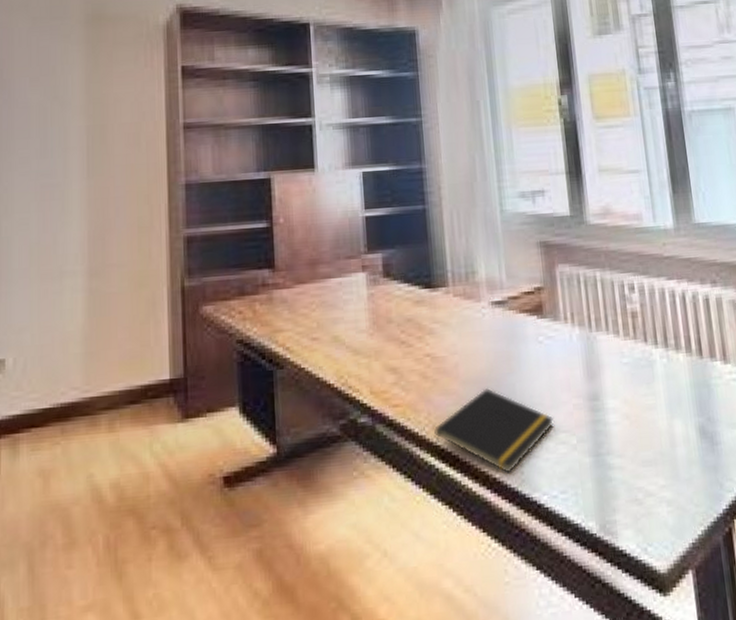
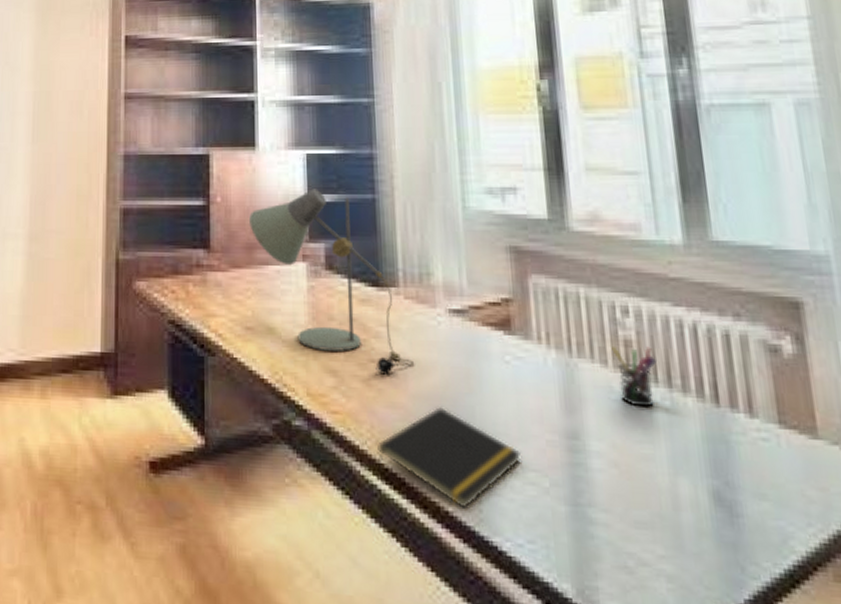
desk lamp: none [311,204,464,366] -> present [249,189,415,375]
pen holder: none [622,315,656,367] -> present [611,346,656,408]

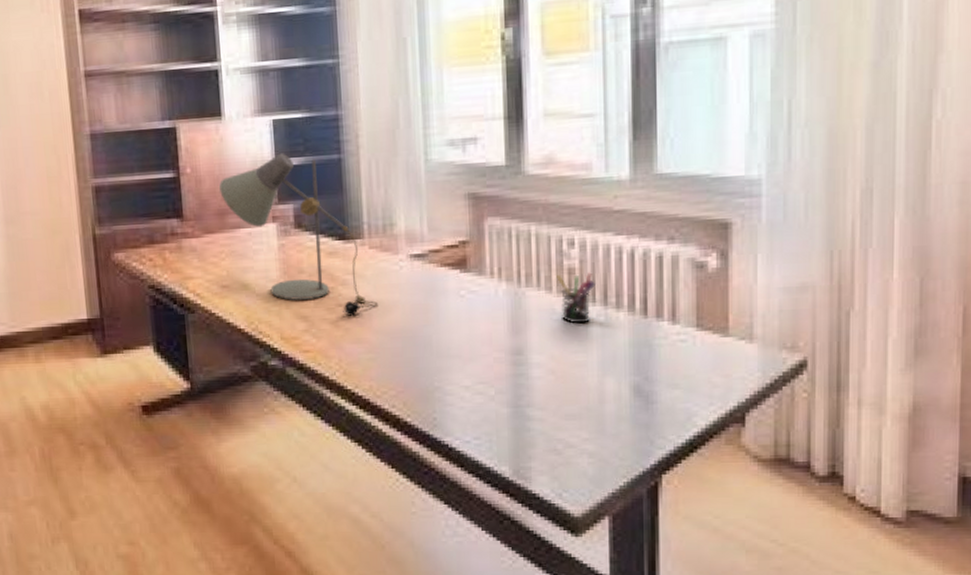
notepad: present [377,407,522,509] -> none [345,339,472,418]

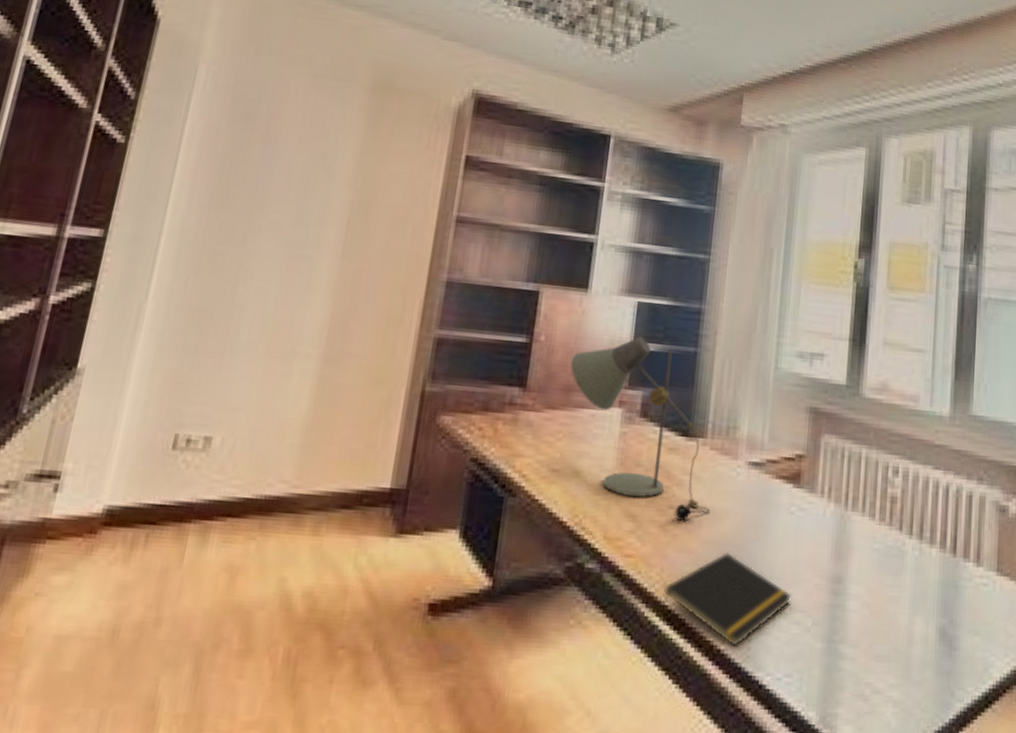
notepad: none [345,339,472,418] -> present [661,552,792,647]
pen holder: present [556,272,595,324] -> none [880,502,914,556]

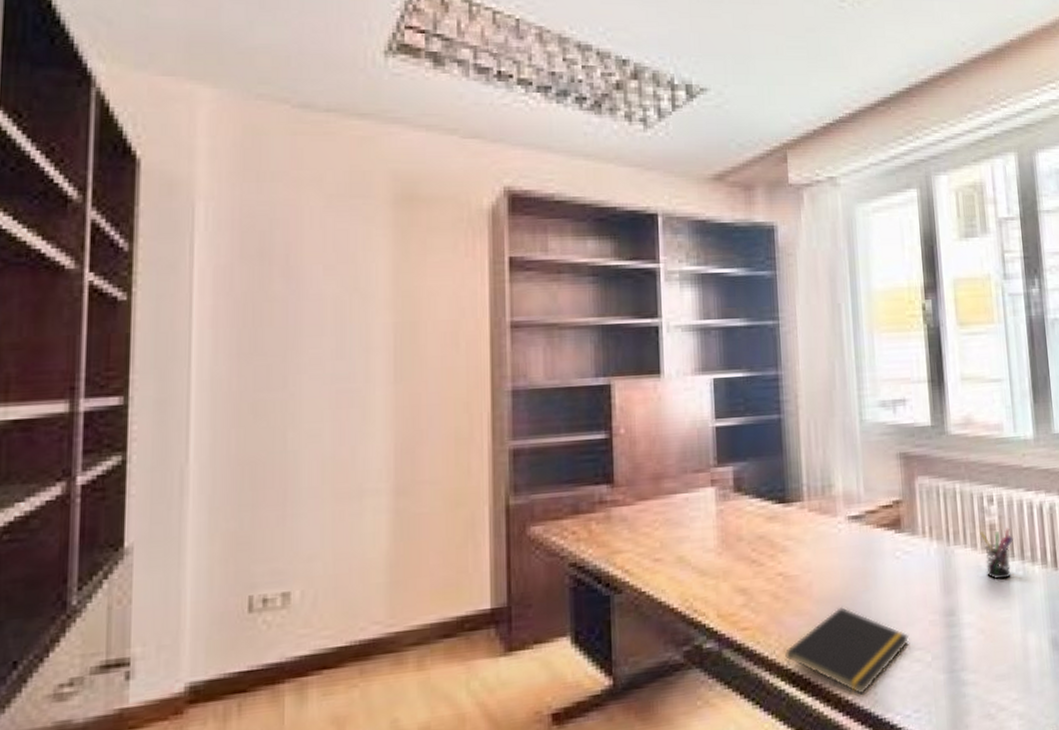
desk lamp: present [570,336,711,521] -> none [656,413,818,586]
pen holder: none [880,502,914,556] -> present [980,528,1013,580]

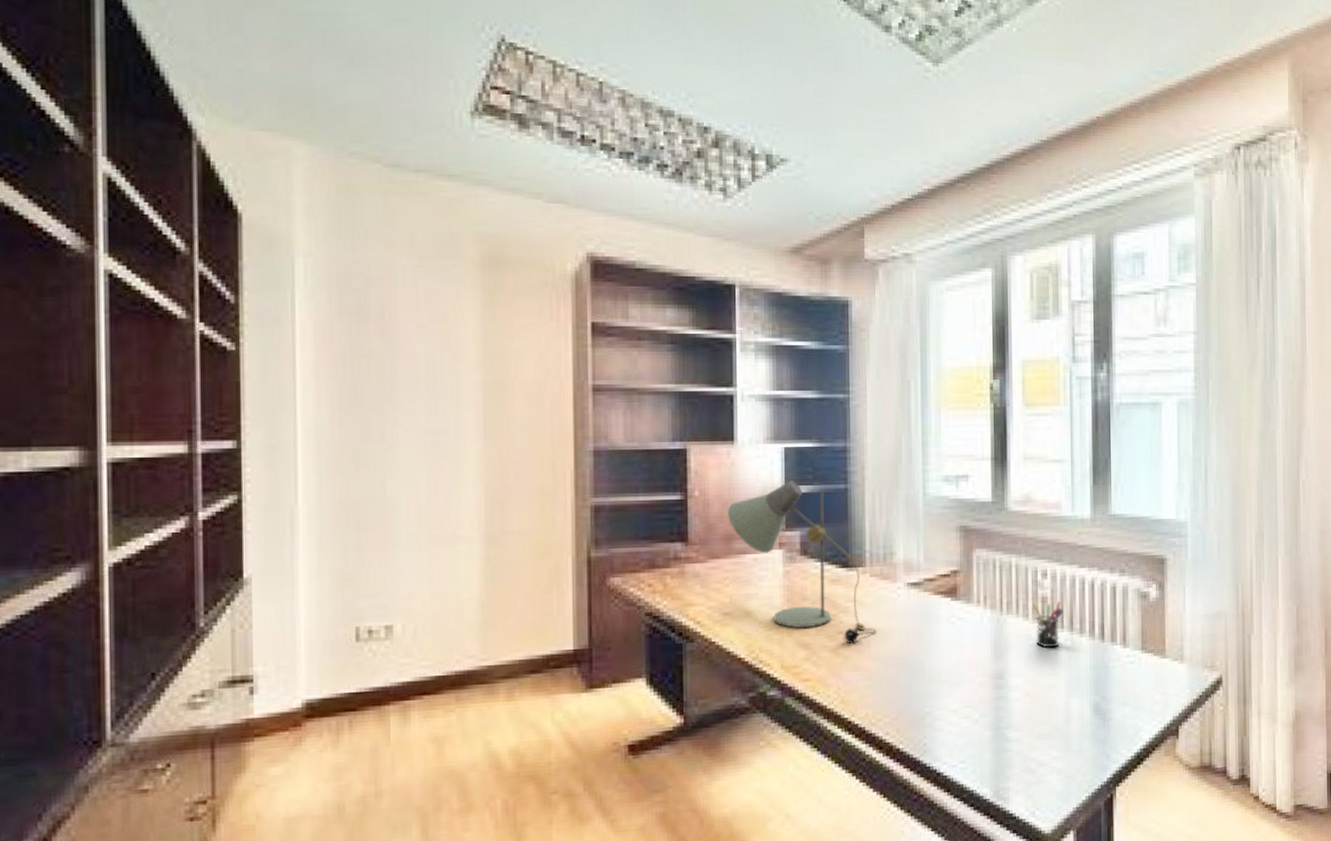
desk lamp: none [656,413,818,586] -> present [728,480,877,643]
notepad: present [785,607,910,695] -> none [842,665,960,745]

